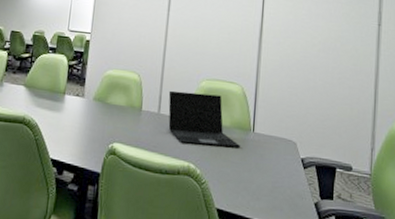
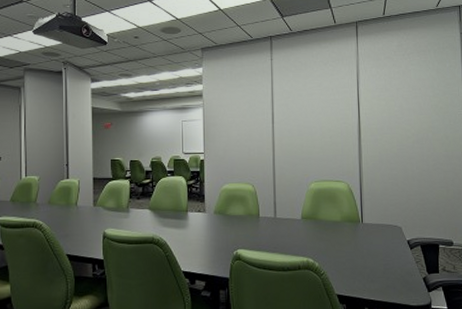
laptop: present [168,90,240,149] -> none [282,194,352,242]

